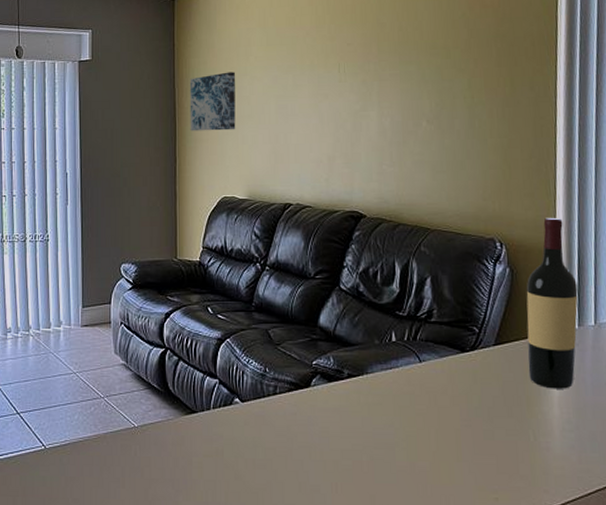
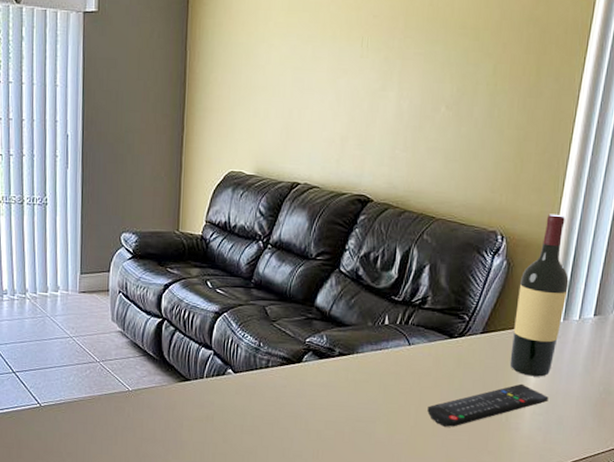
wall art: present [189,72,236,131] -> none [200,37,252,102]
remote control: none [448,397,577,450] -> present [427,383,549,427]

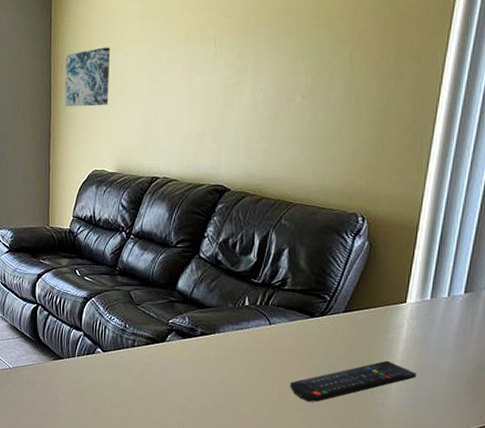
wall art: none [200,37,252,102] -> present [64,47,110,107]
wine bottle: present [509,214,569,377] -> none [374,193,436,354]

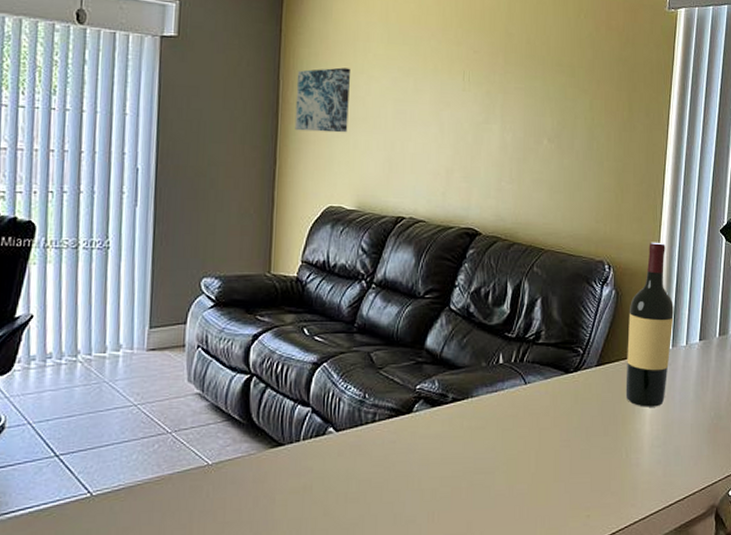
remote control: present [290,360,417,402] -> none [548,415,665,470]
wine bottle: none [374,193,436,354] -> present [625,242,674,407]

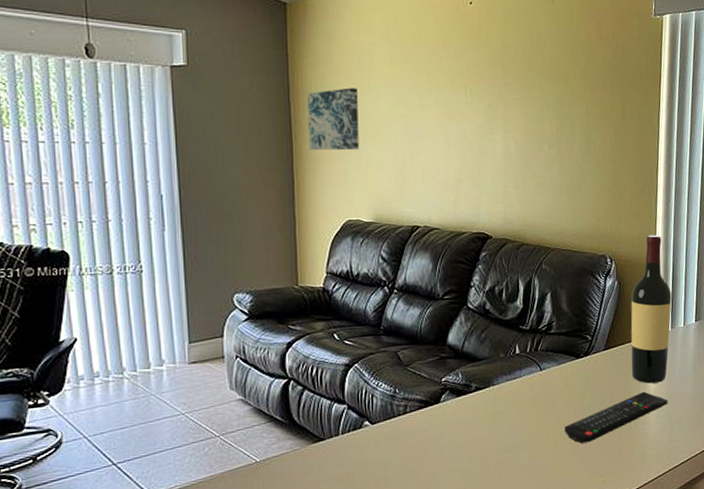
remote control: none [548,415,665,470] -> present [564,391,668,443]

